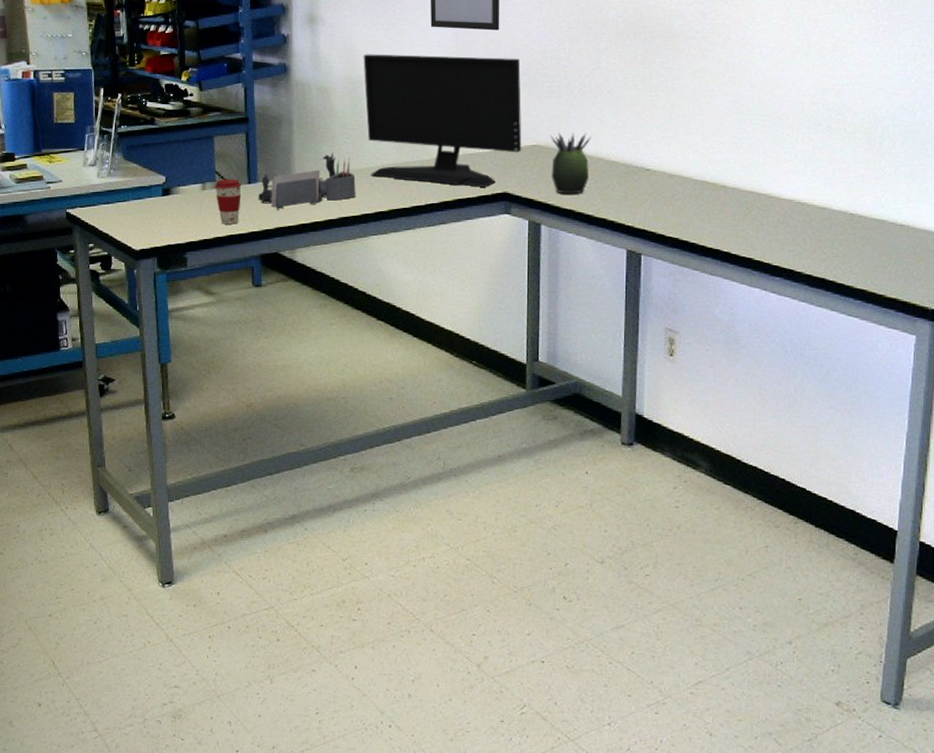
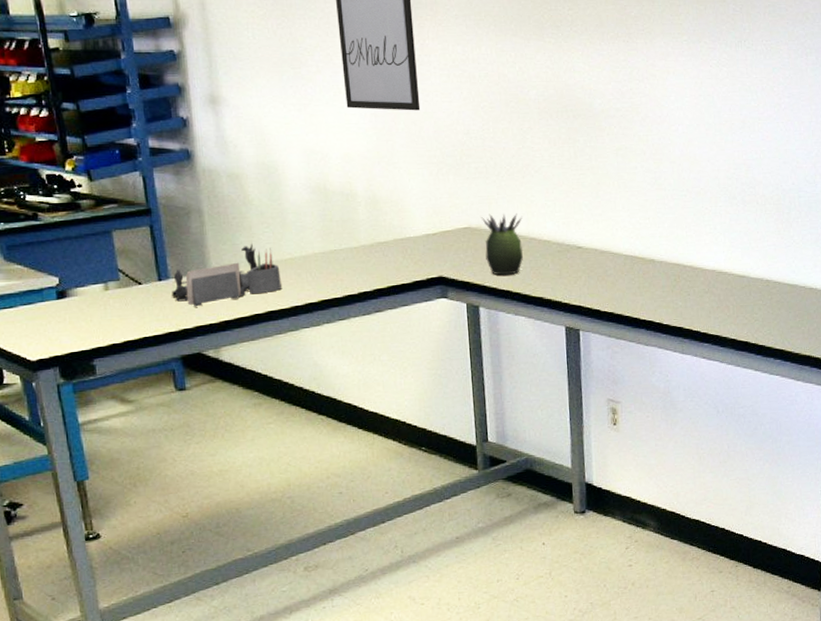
coffee cup: present [214,179,242,224] -> none [118,276,152,326]
computer monitor: present [363,54,522,187] -> none [275,137,454,273]

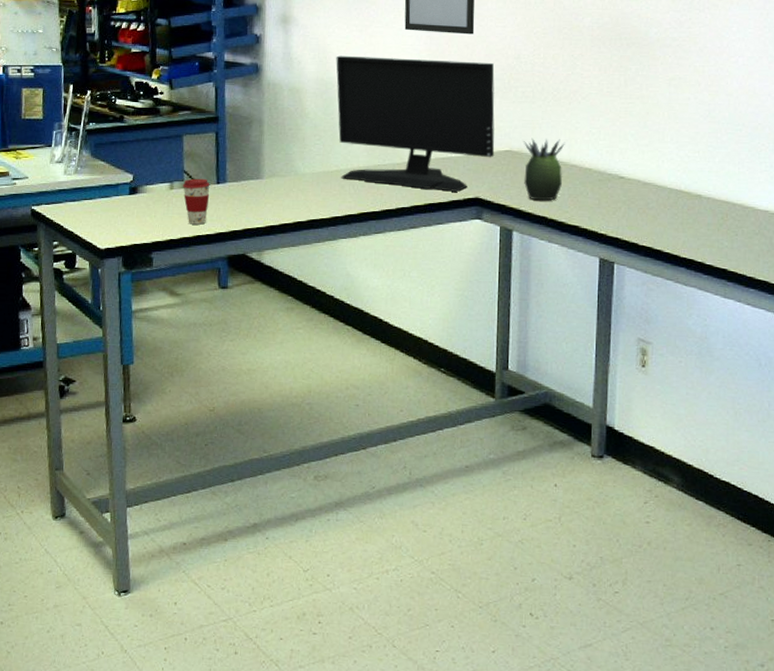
coffee cup: none [118,276,152,326] -> present [182,178,210,225]
desk organizer: present [171,243,282,307] -> none [226,154,326,211]
computer monitor: none [275,137,454,273] -> present [336,55,495,192]

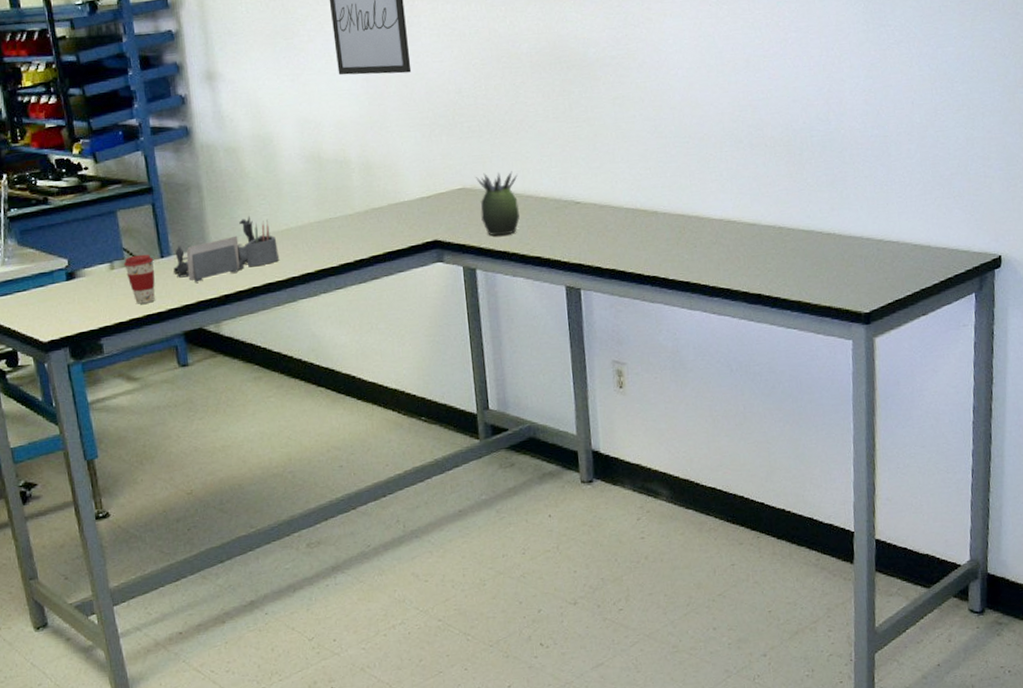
desk organizer: none [226,154,326,211] -> present [172,216,279,283]
computer monitor: present [336,55,495,192] -> none [270,100,448,238]

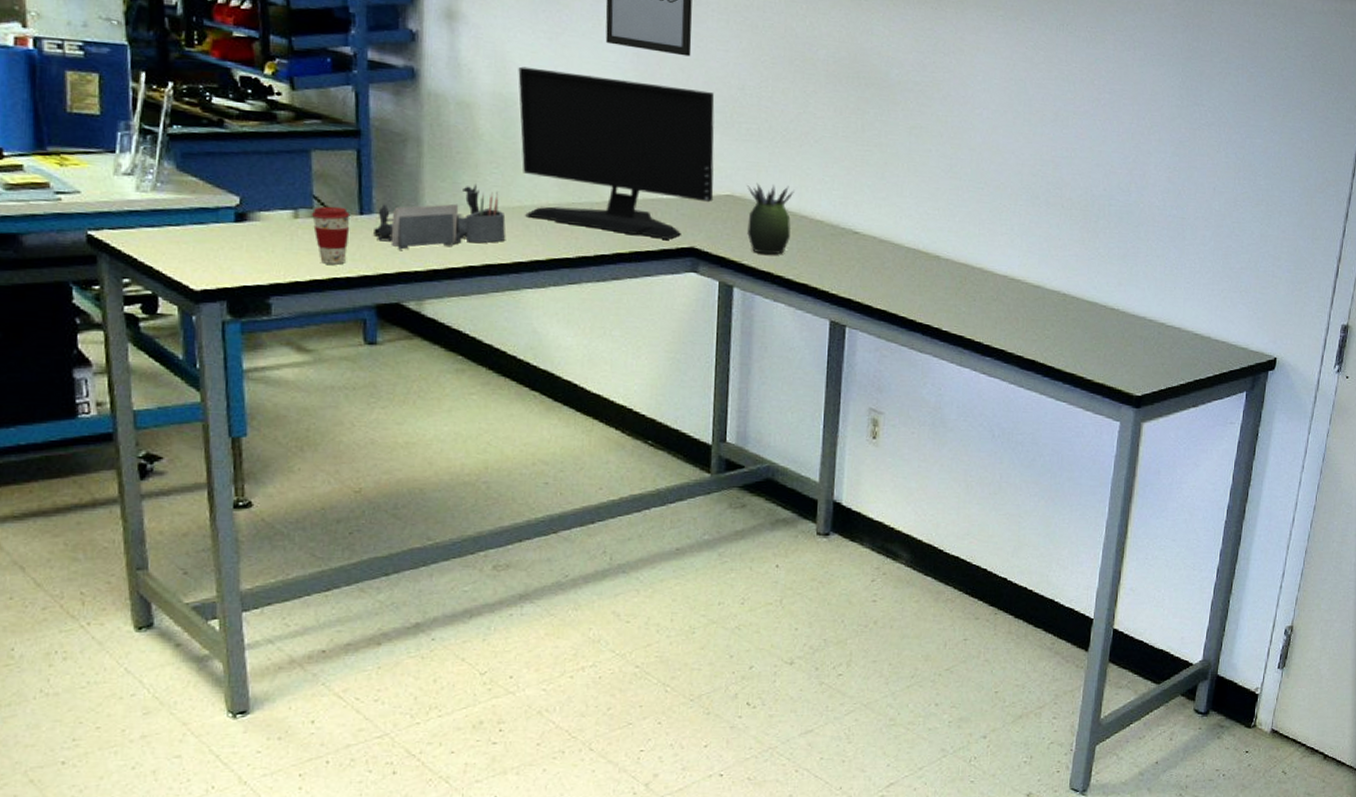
computer monitor: none [270,100,448,238] -> present [518,66,715,240]

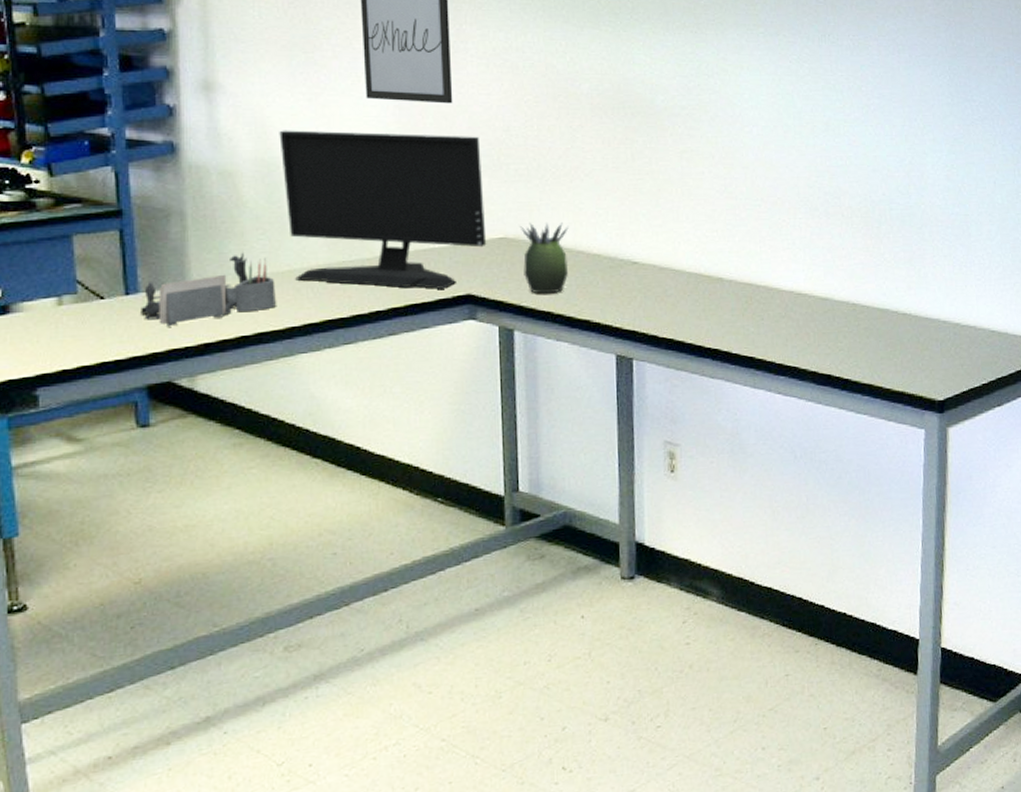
coffee cup: present [311,206,351,265] -> none [75,289,116,349]

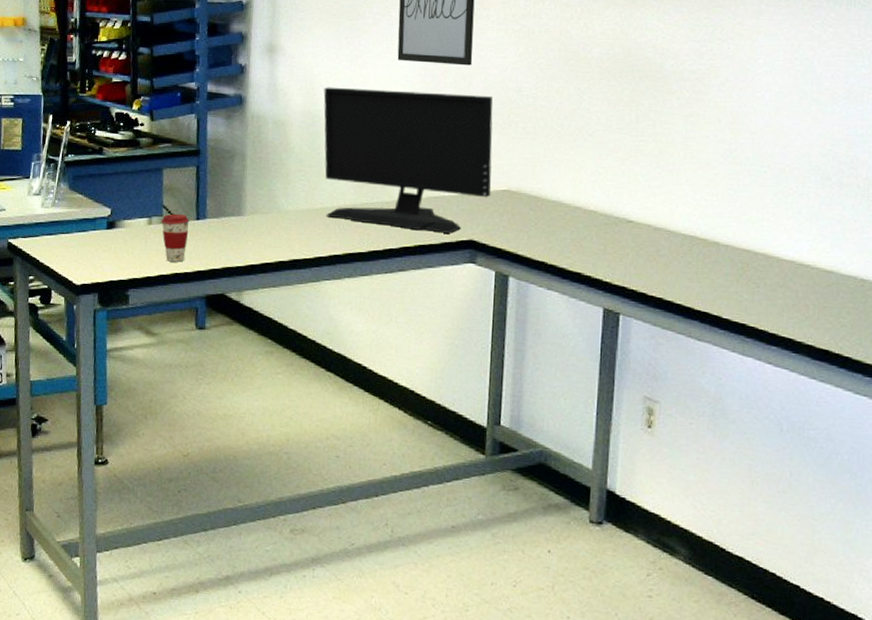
coffee cup: none [75,289,116,349] -> present [160,214,190,262]
desk organizer: present [139,252,276,327] -> none [205,190,310,249]
succulent plant: present [519,222,569,294] -> none [522,177,569,245]

